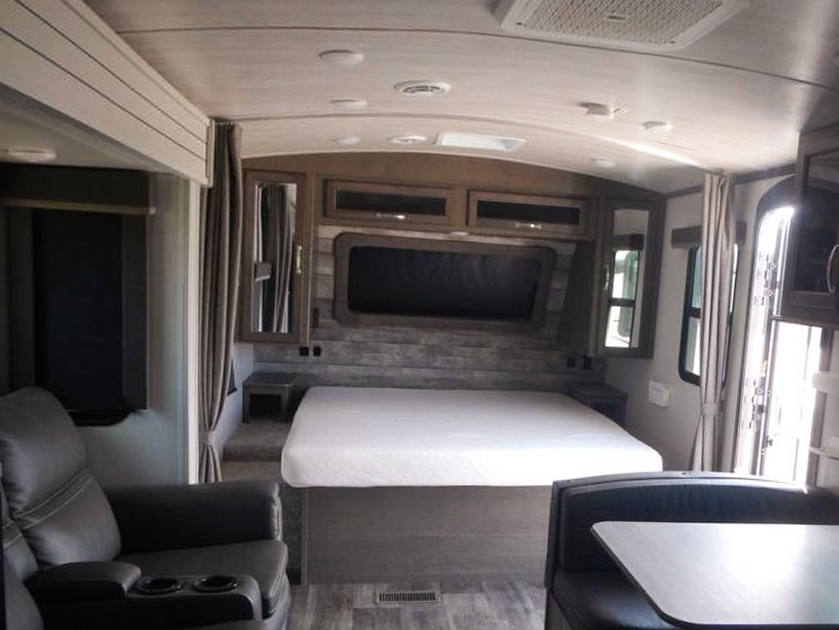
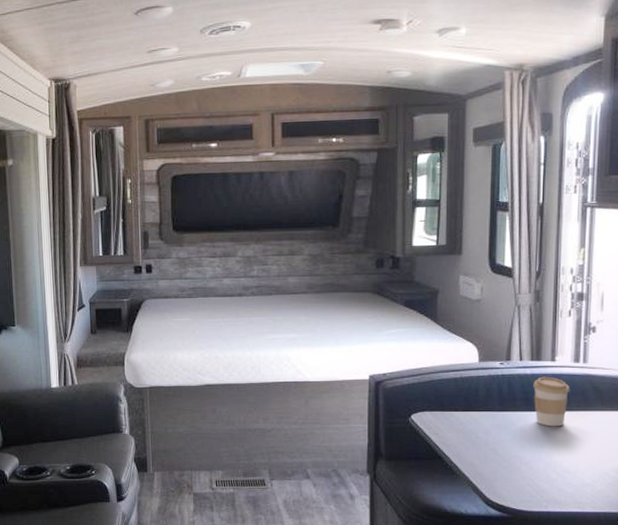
coffee cup: none [712,488,746,539] -> present [533,376,570,427]

